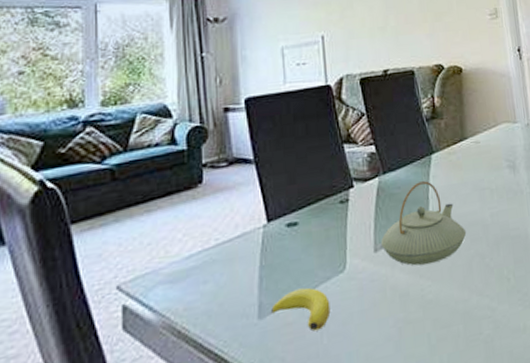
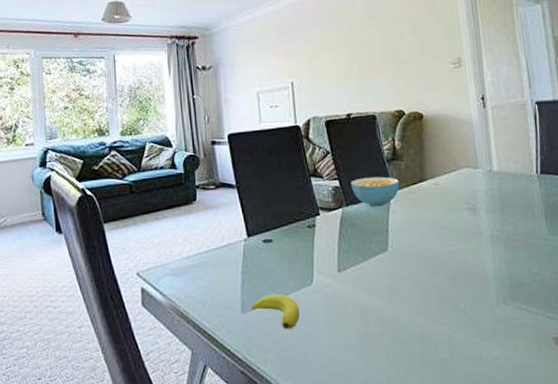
teapot: present [381,181,467,266] -> none [344,215,425,289]
cereal bowl: none [388,138,440,173] -> present [350,176,400,207]

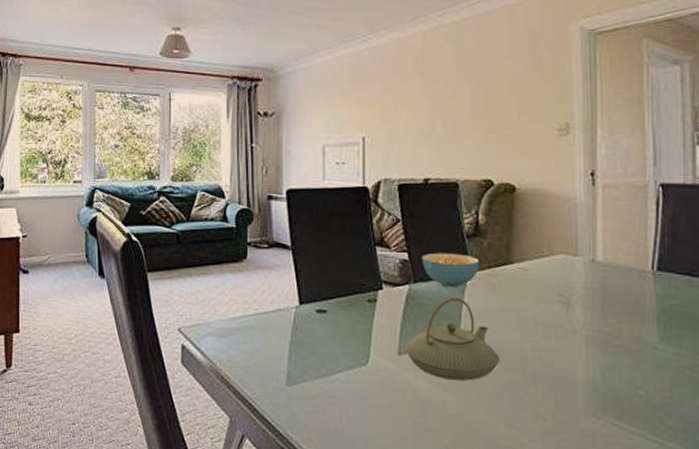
banana: present [251,294,300,330] -> none [298,369,351,411]
teapot: none [344,215,425,289] -> present [406,298,501,381]

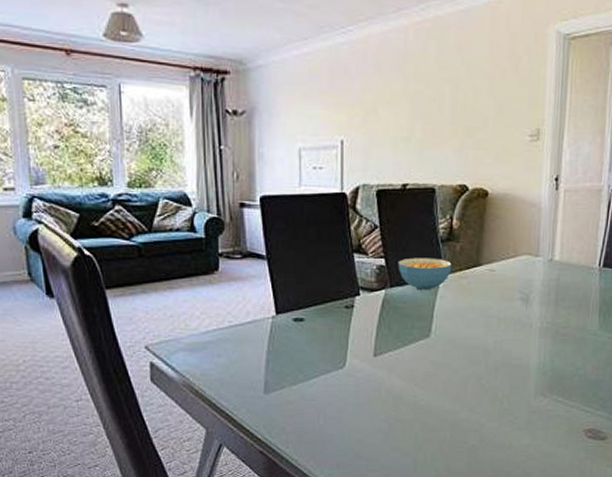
teapot: present [406,298,501,381] -> none [381,300,467,376]

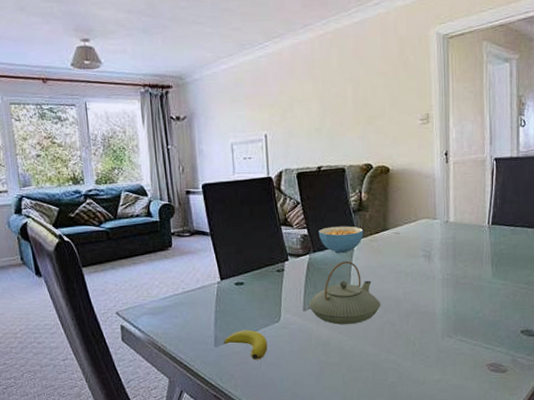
banana: none [276,375,328,412] -> present [224,330,268,360]
teapot: none [381,300,467,376] -> present [309,261,381,325]

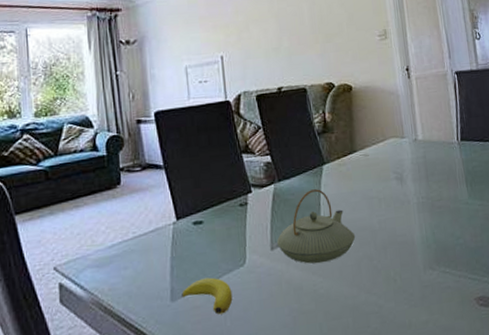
cereal bowl: present [318,226,364,254] -> none [282,150,331,182]

